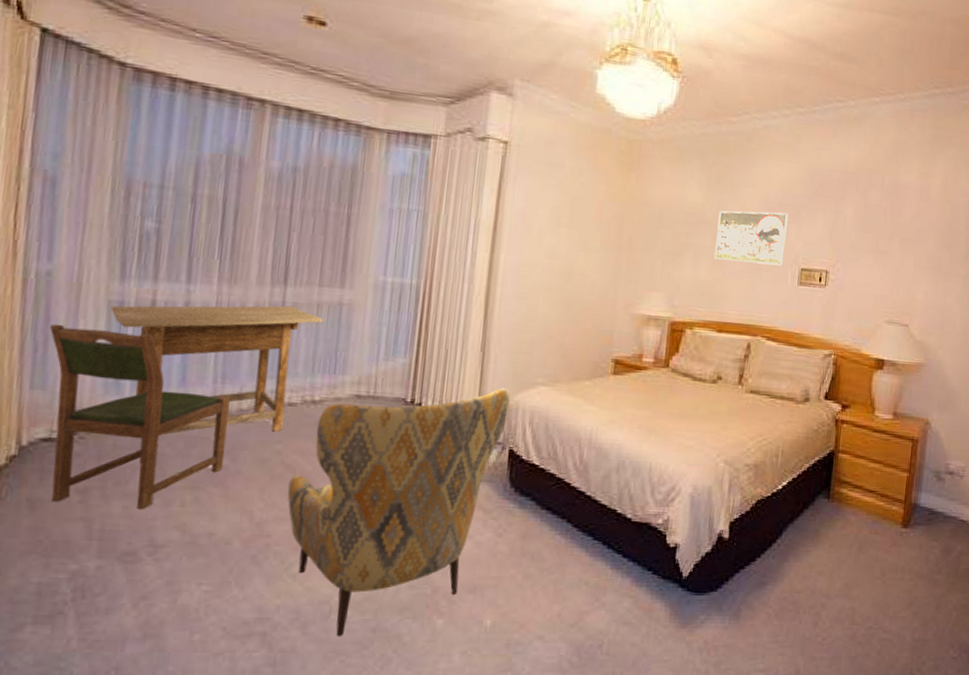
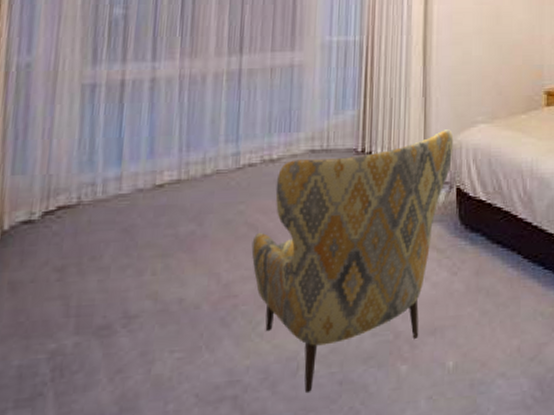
dining chair: present [50,323,230,509] -> none [29,111,195,282]
desk: present [110,305,323,435] -> none [83,72,277,206]

